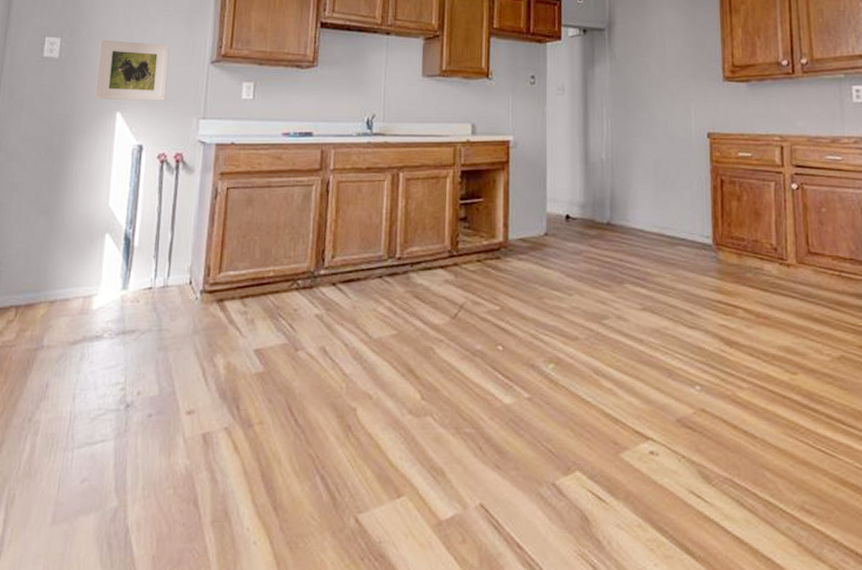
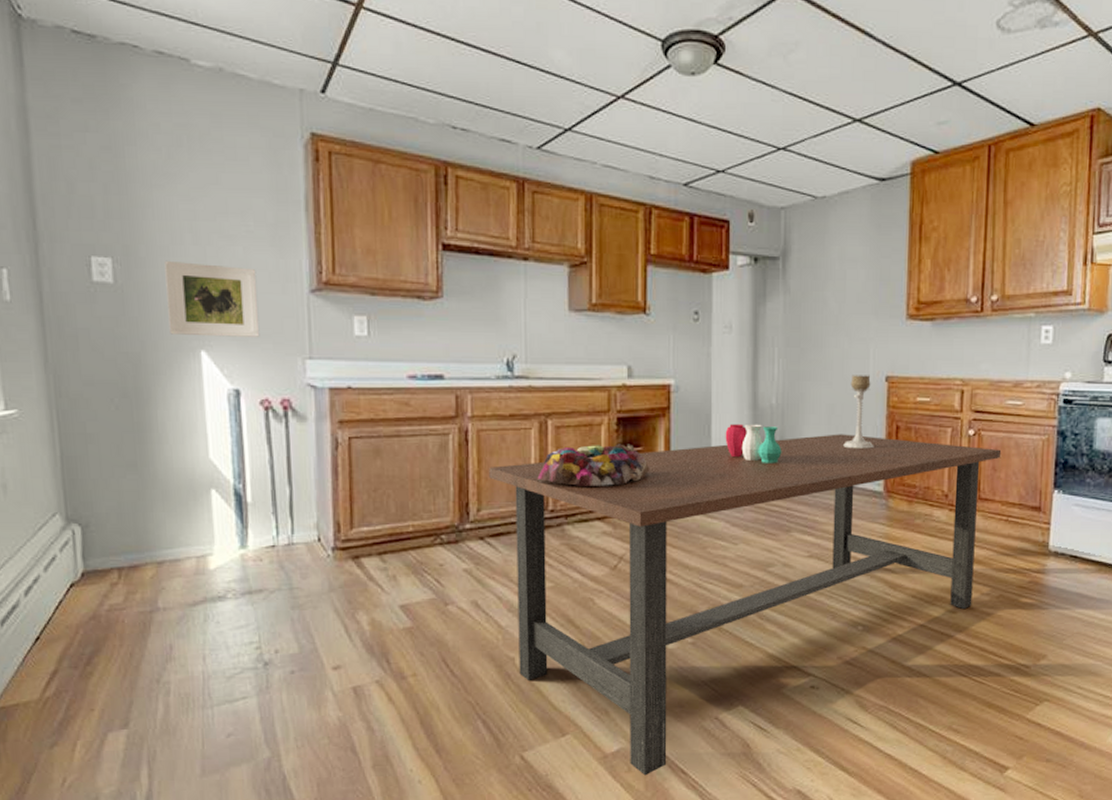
dining table: none [345,187,827,549] -> present [489,434,1002,776]
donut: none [387,195,490,236] -> present [537,444,650,487]
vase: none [559,177,613,215] -> present [725,424,782,463]
candle holder: none [671,132,701,202] -> present [843,375,874,449]

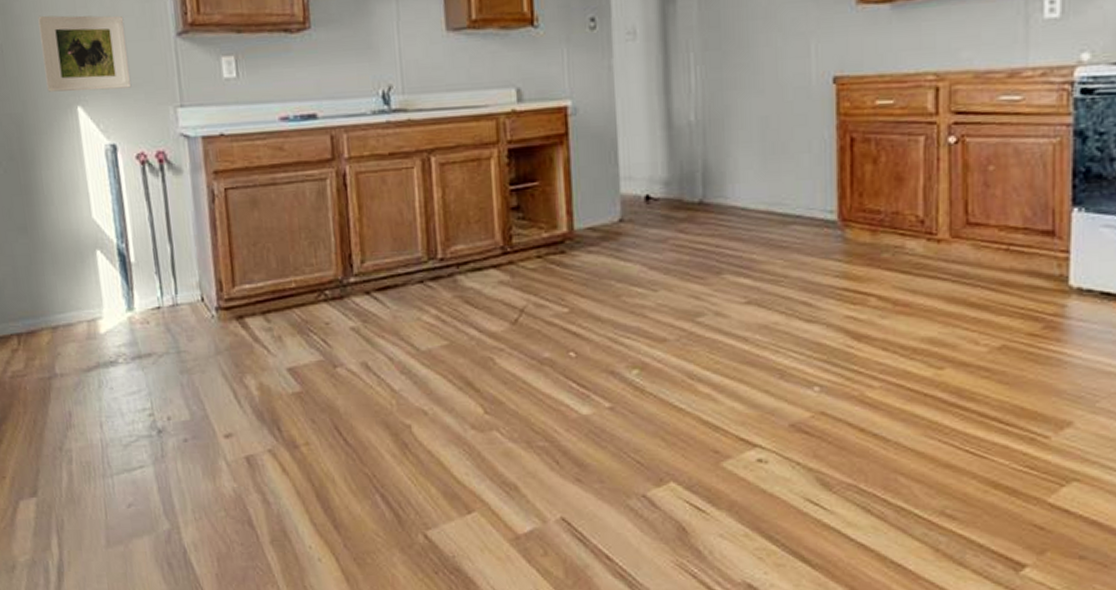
dining table: present [489,434,1002,776] -> none [370,151,996,561]
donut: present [537,444,650,487] -> none [423,178,549,231]
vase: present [725,424,782,463] -> none [635,146,706,193]
candle holder: present [843,375,874,449] -> none [783,77,823,169]

